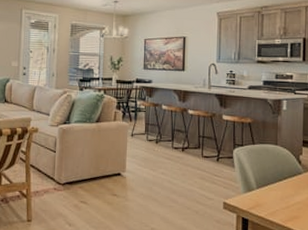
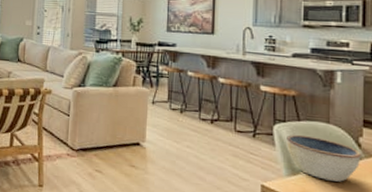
bowl: none [244,156,301,194] -> present [286,134,361,182]

